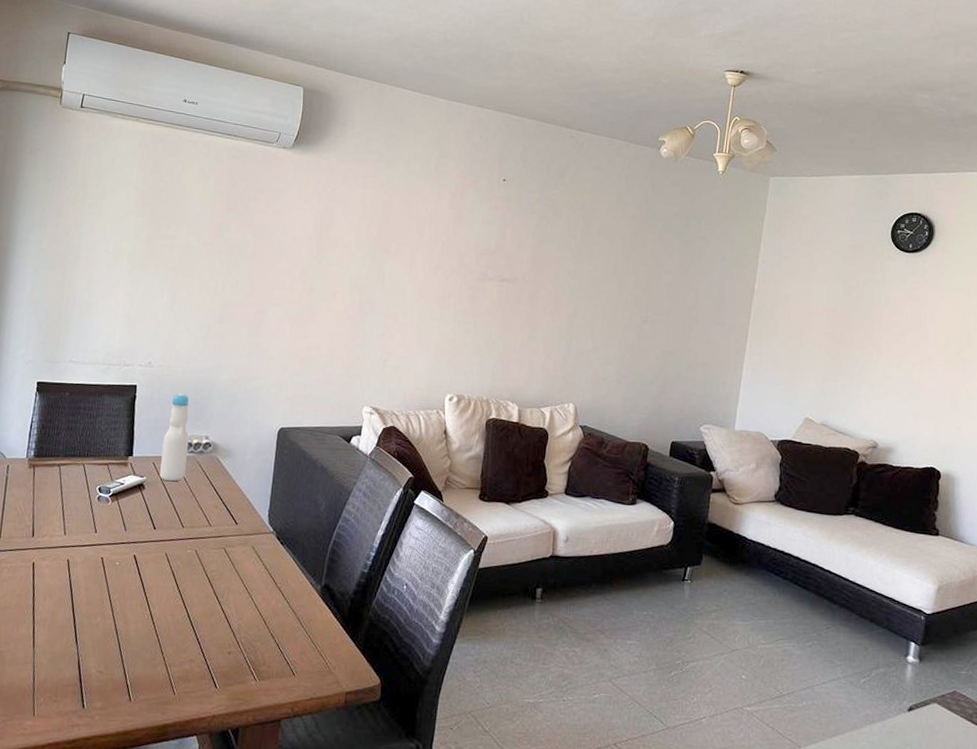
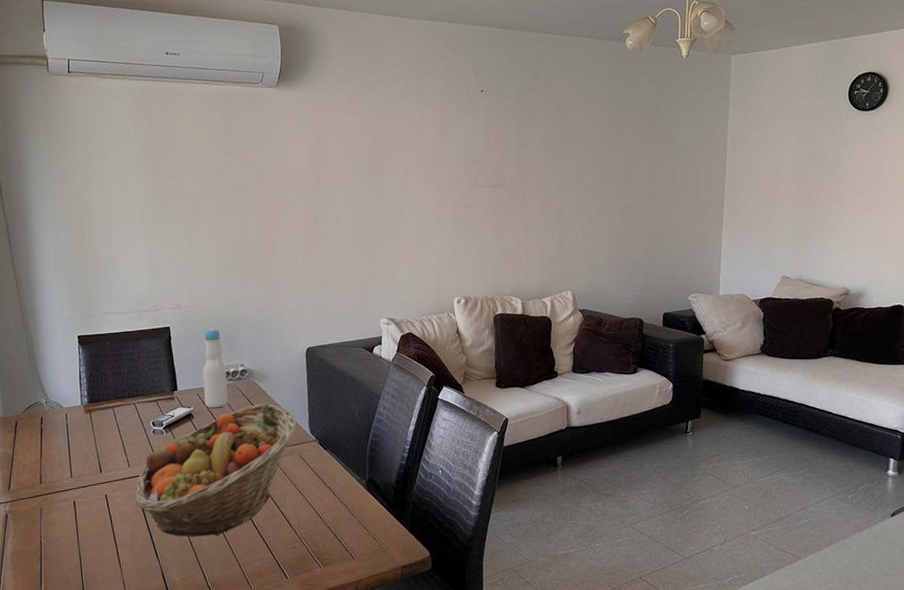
fruit basket: none [64,483,257,627] -> present [135,402,298,537]

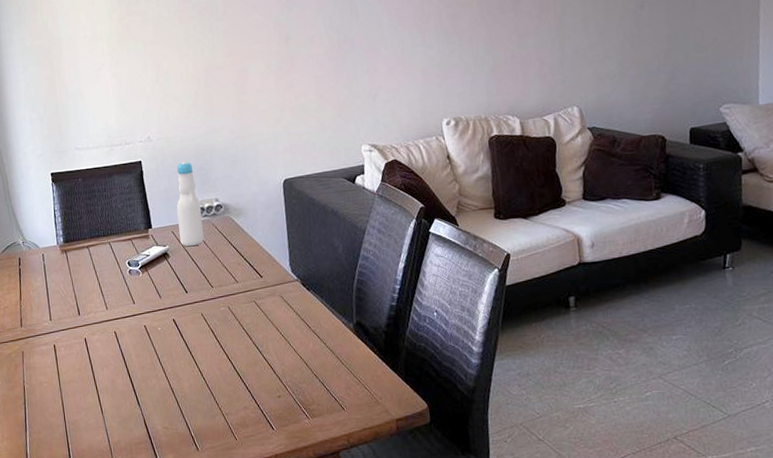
fruit basket: present [135,402,298,537] -> none [114,240,278,383]

